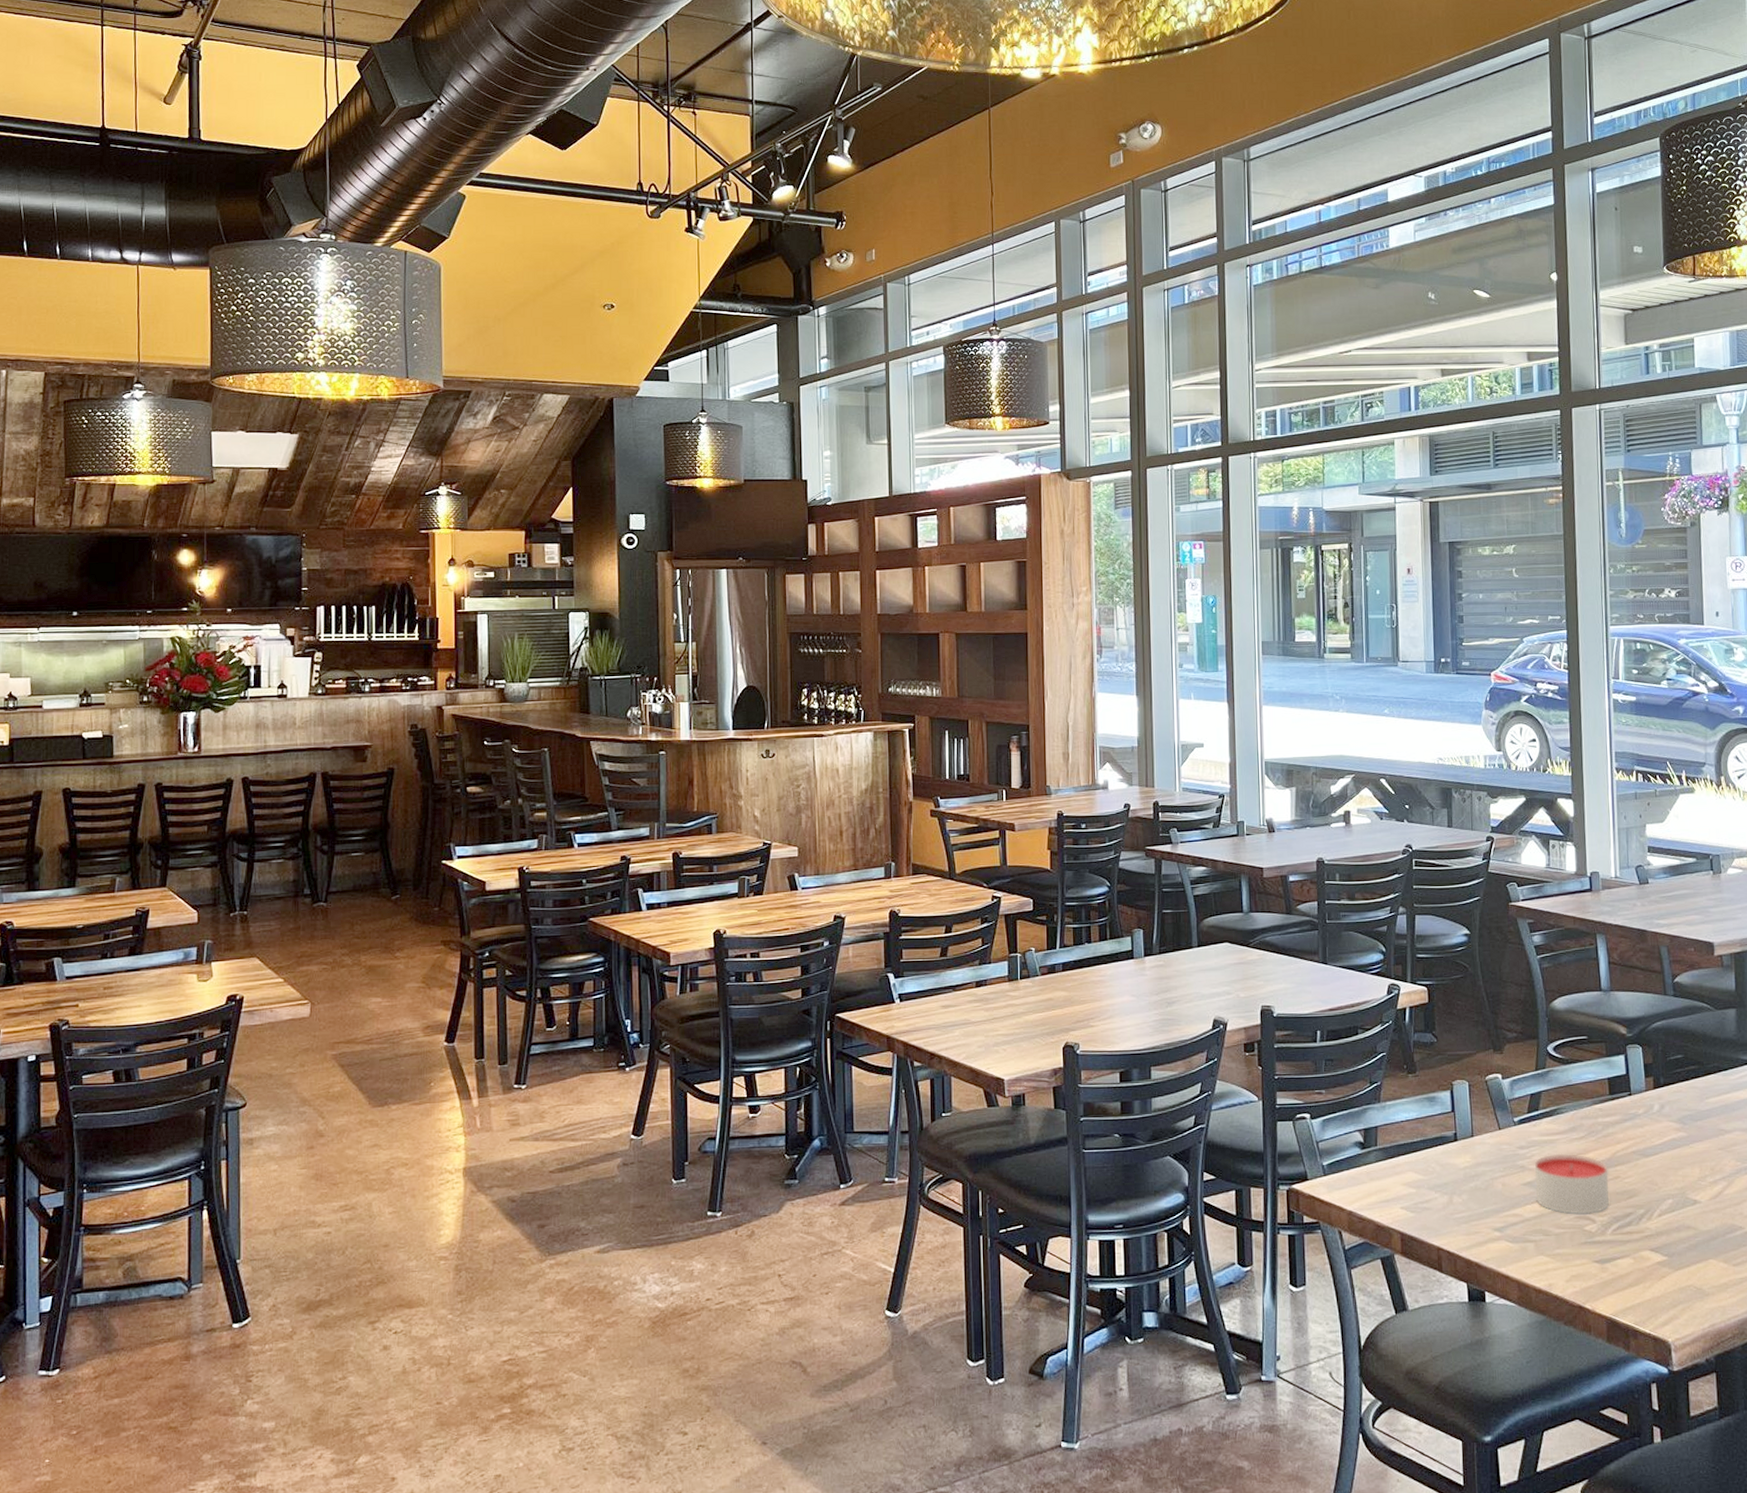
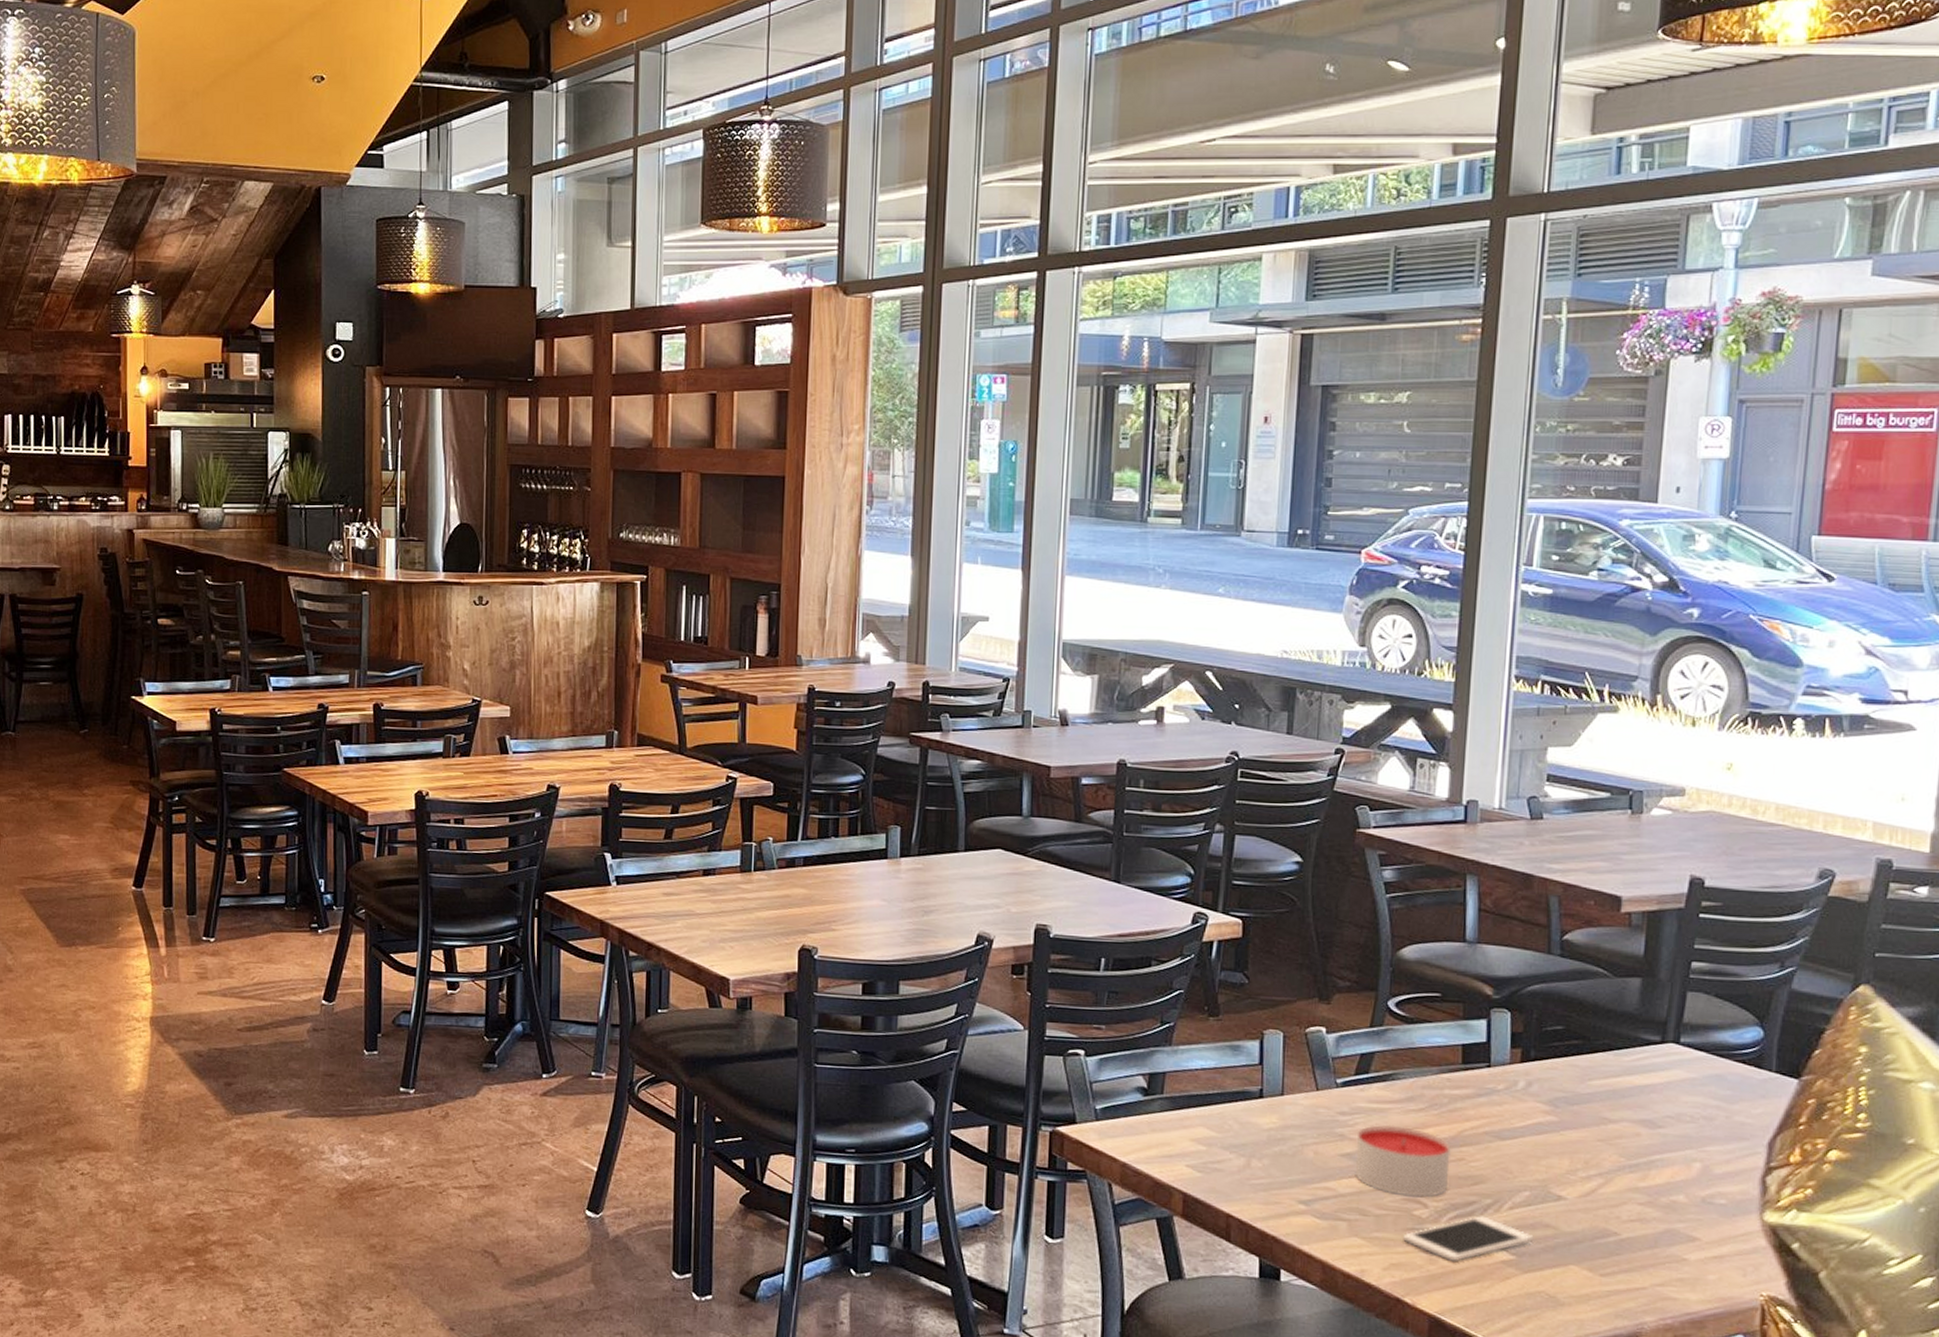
cell phone: none [1579,1225,1680,1267] -> present [1403,1216,1534,1261]

